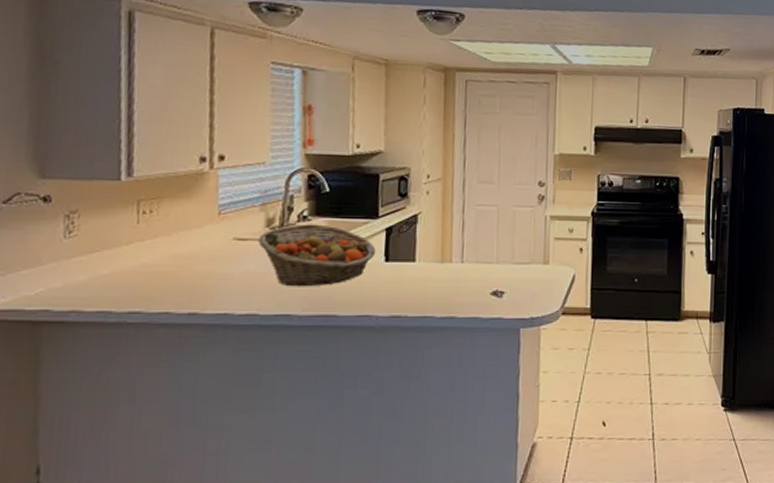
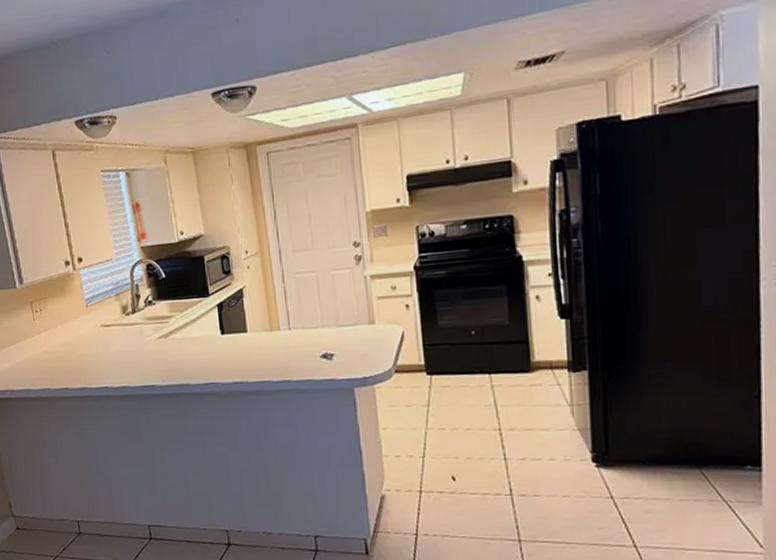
fruit basket: present [258,224,376,287] -> none [118,307,213,362]

